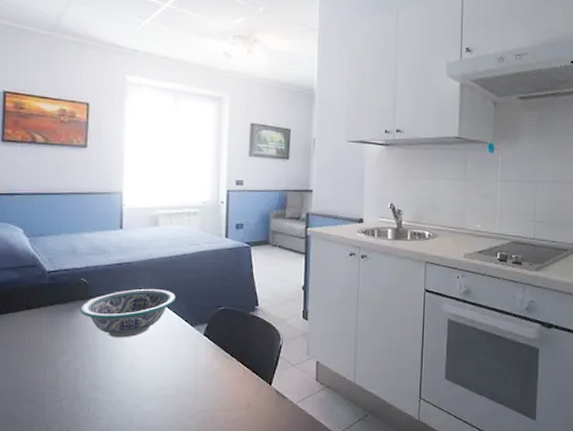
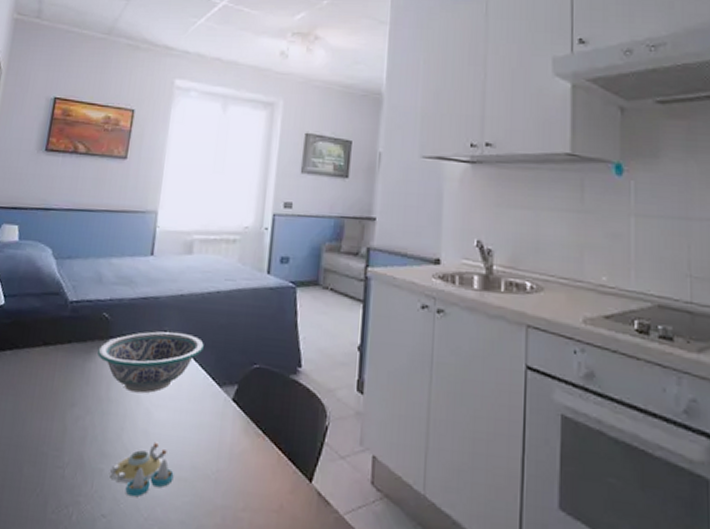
salt and pepper shaker set: none [104,372,160,415] -> present [110,441,174,497]

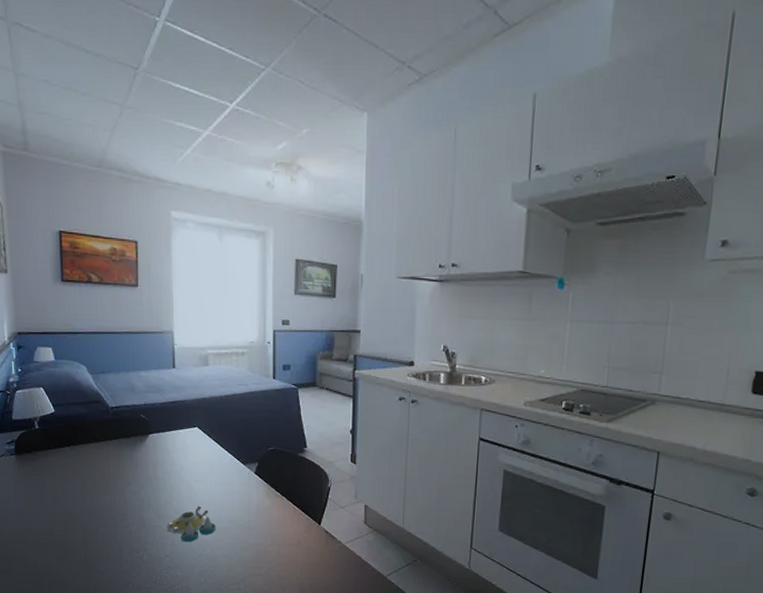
bowl: present [97,331,204,394] -> none [141,426,227,473]

